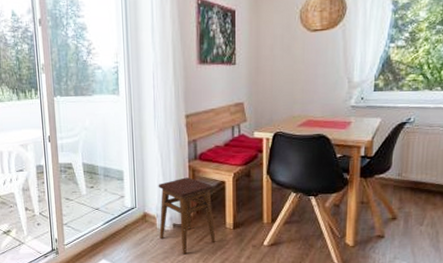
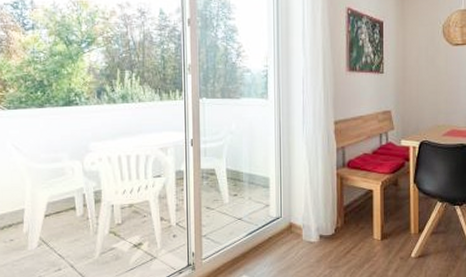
stool: present [158,177,216,255] -> none [305,185,363,268]

